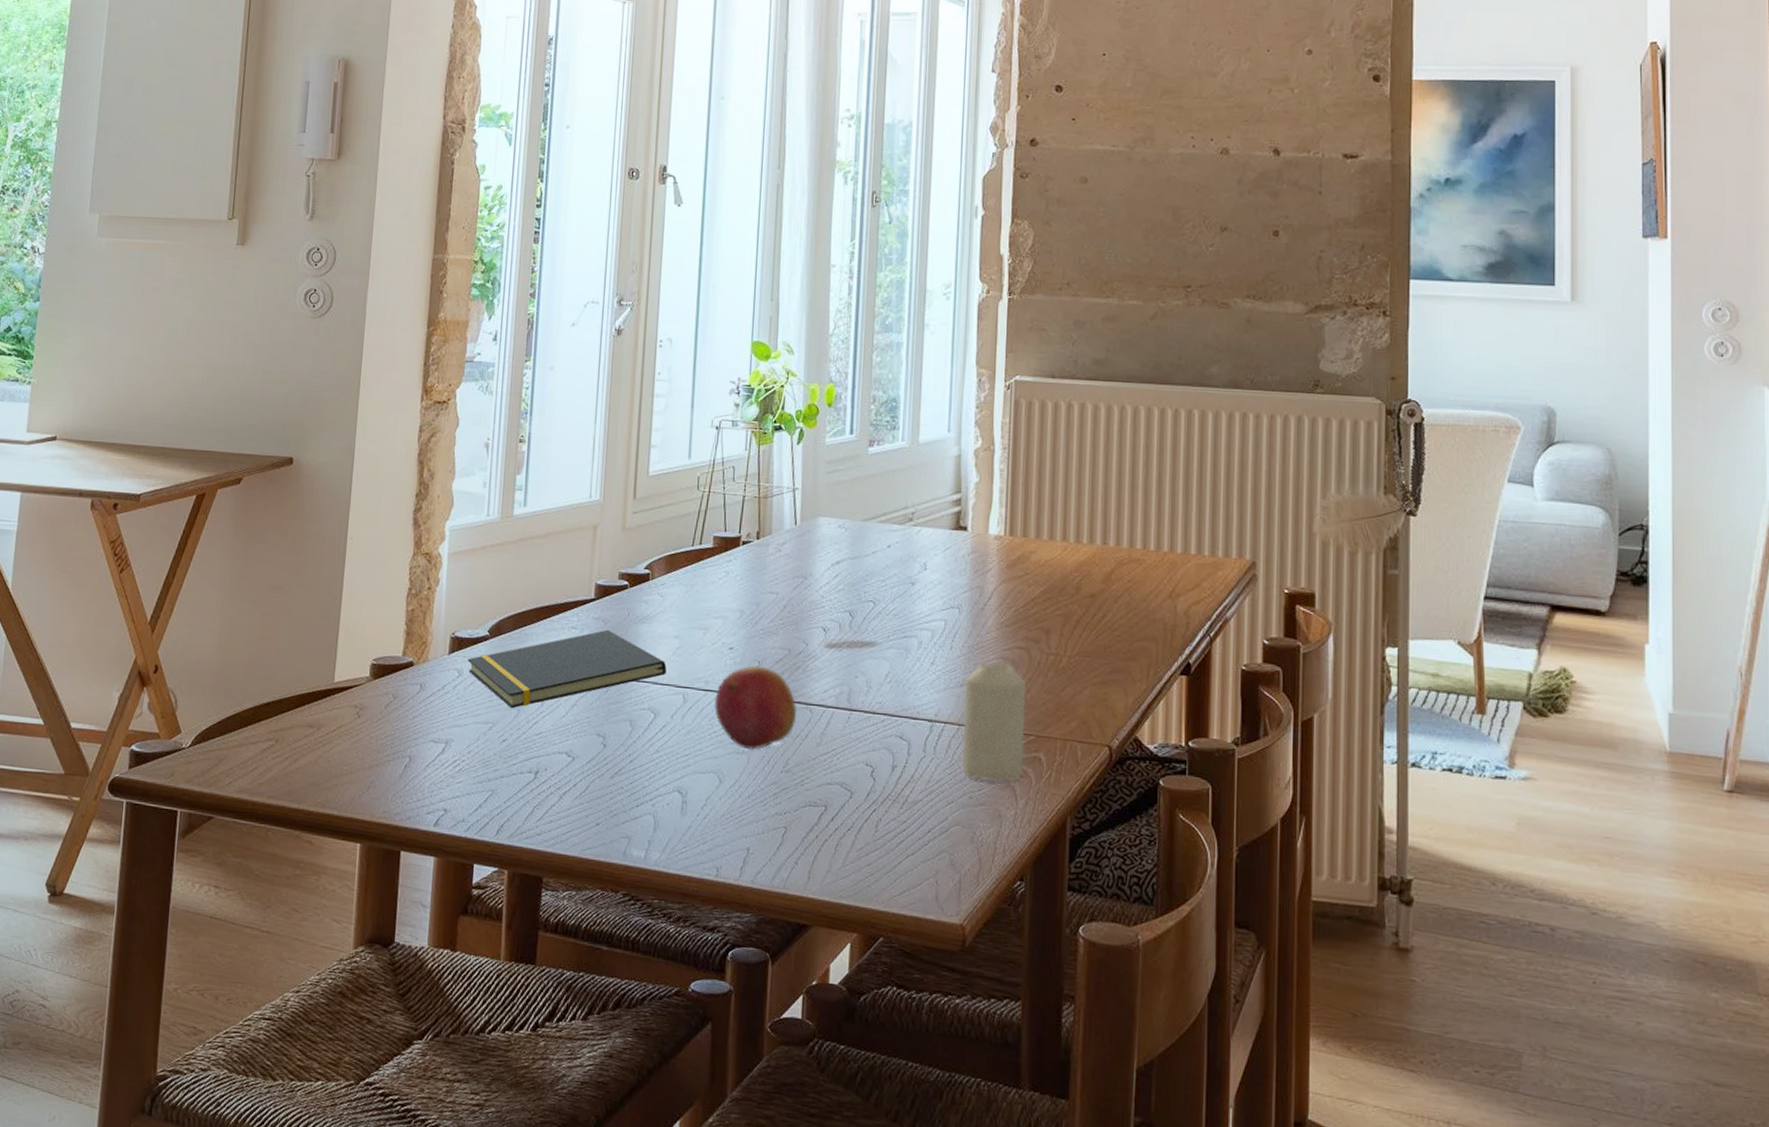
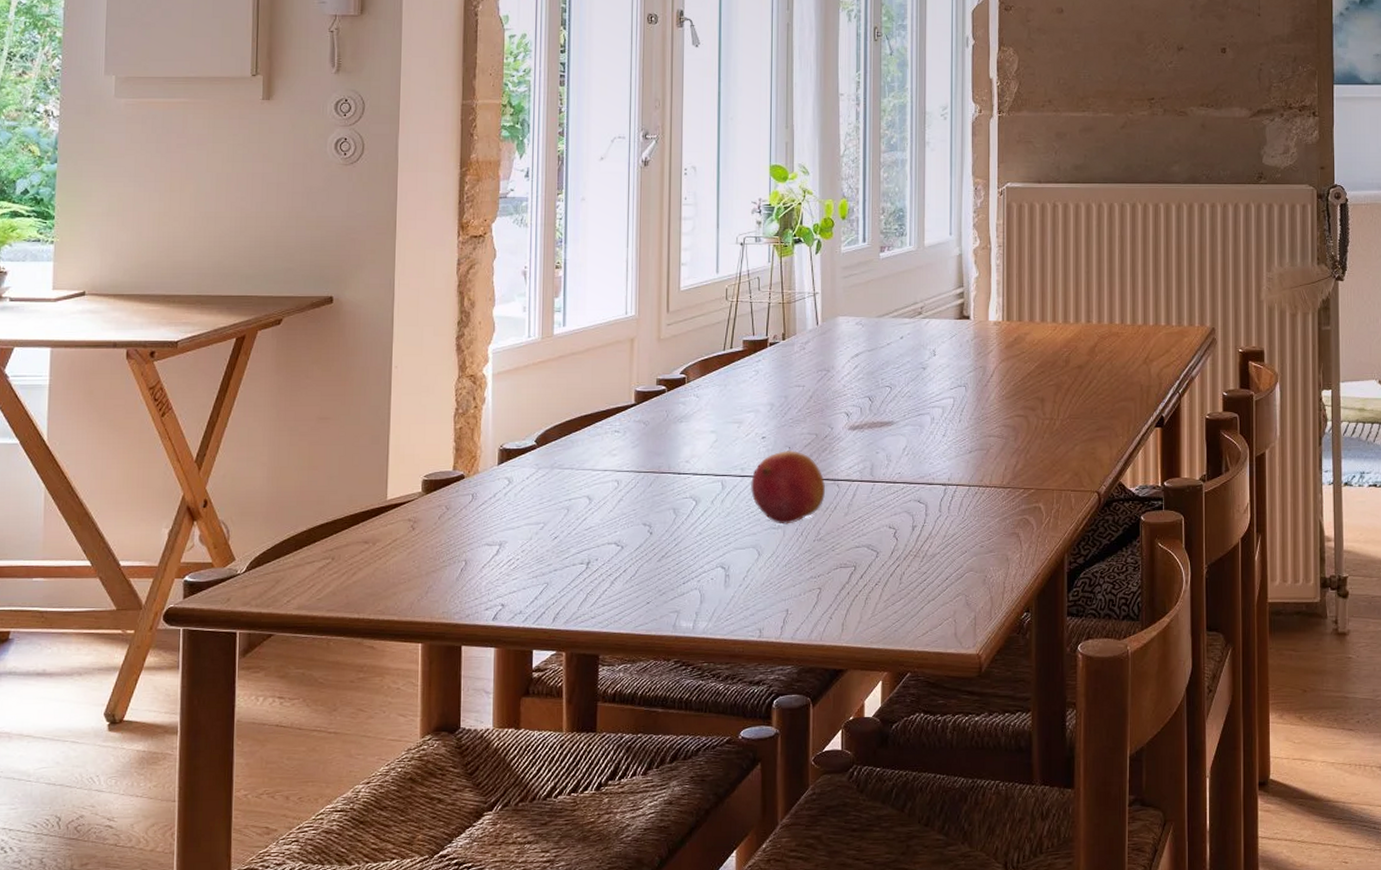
notepad: present [467,629,667,709] -> none [516,430,705,509]
candle: present [962,663,1026,783] -> none [973,430,1026,531]

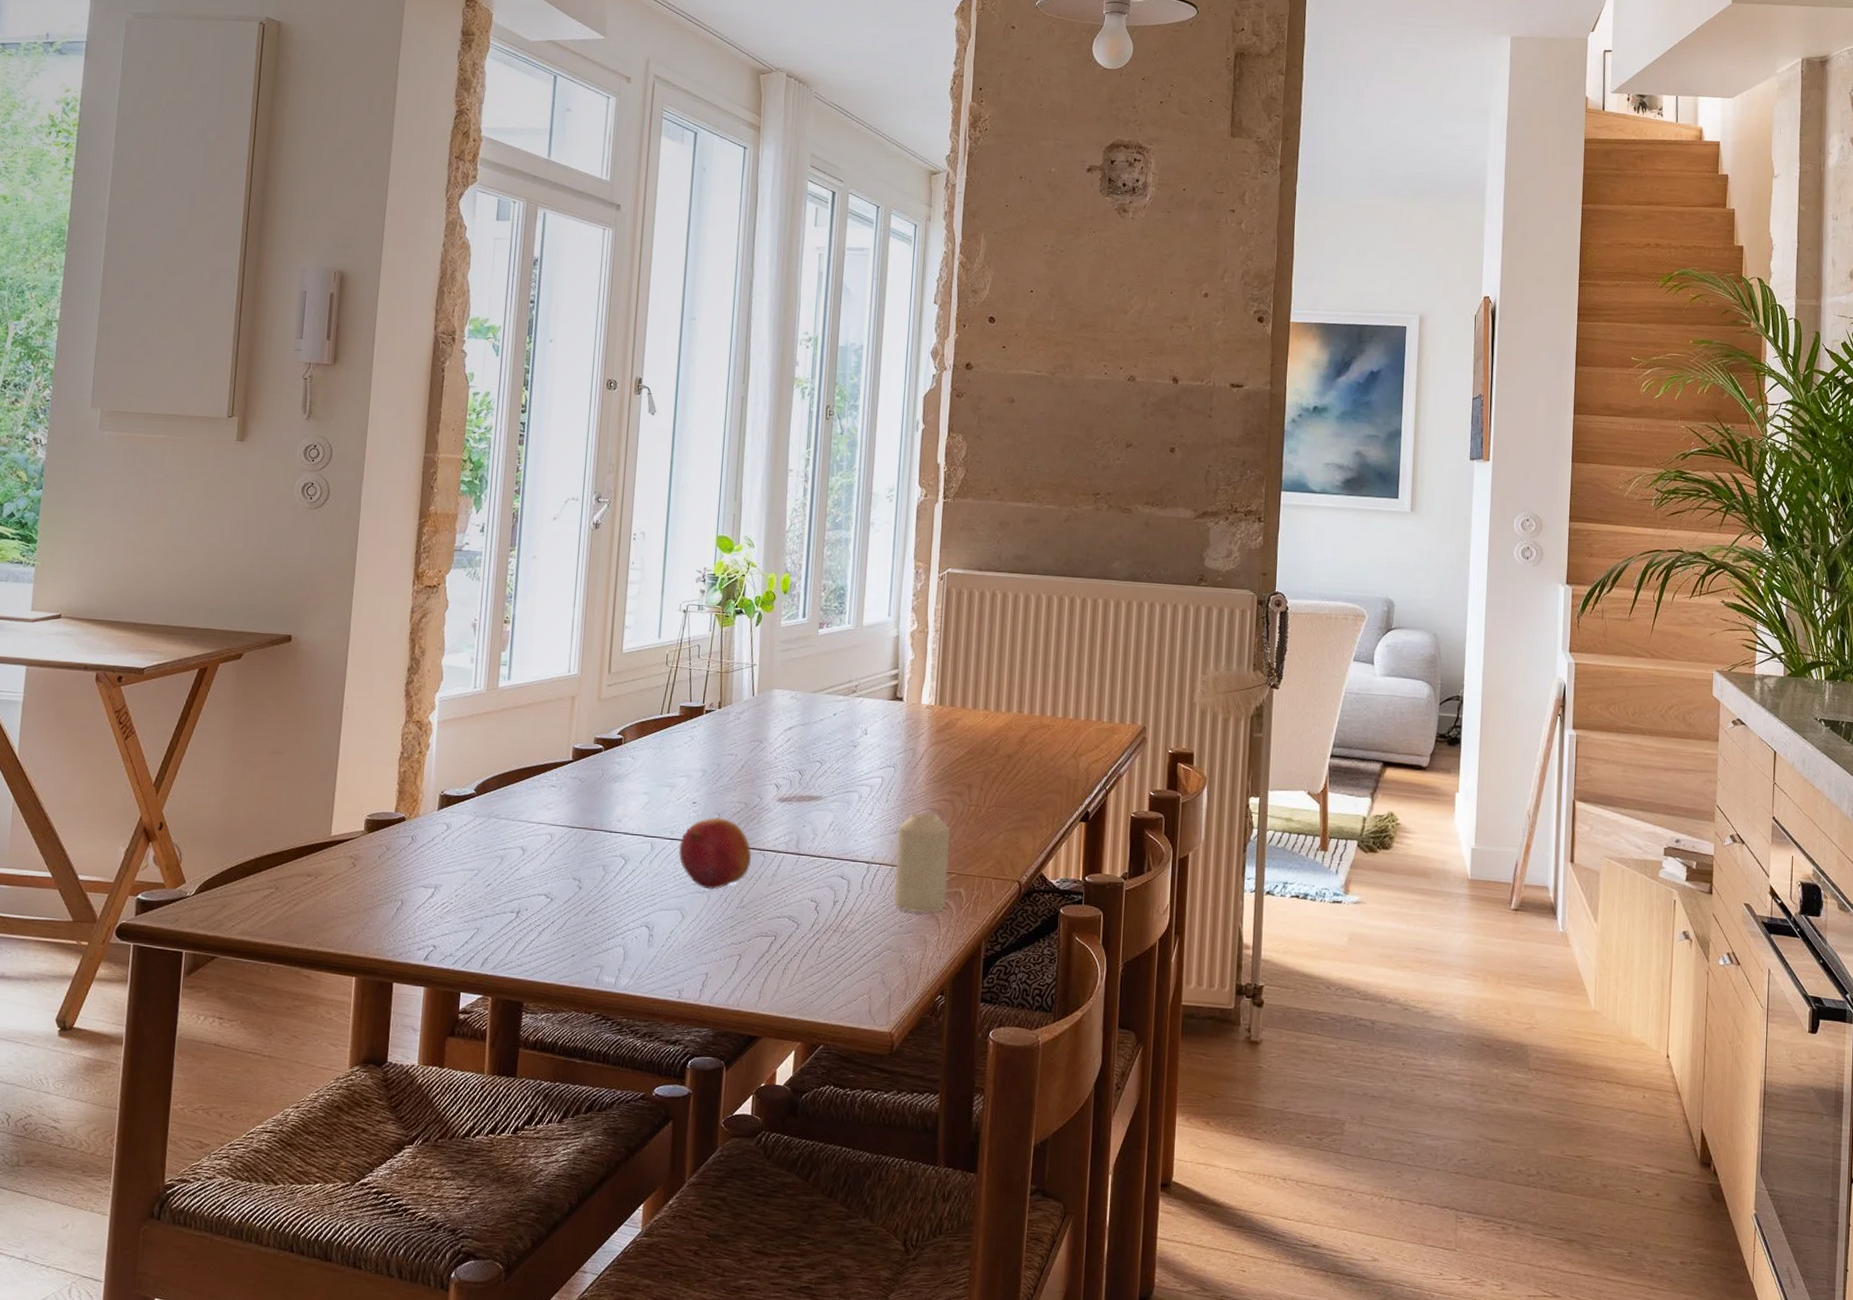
candle: none [973,430,1026,531] -> present [893,813,950,913]

